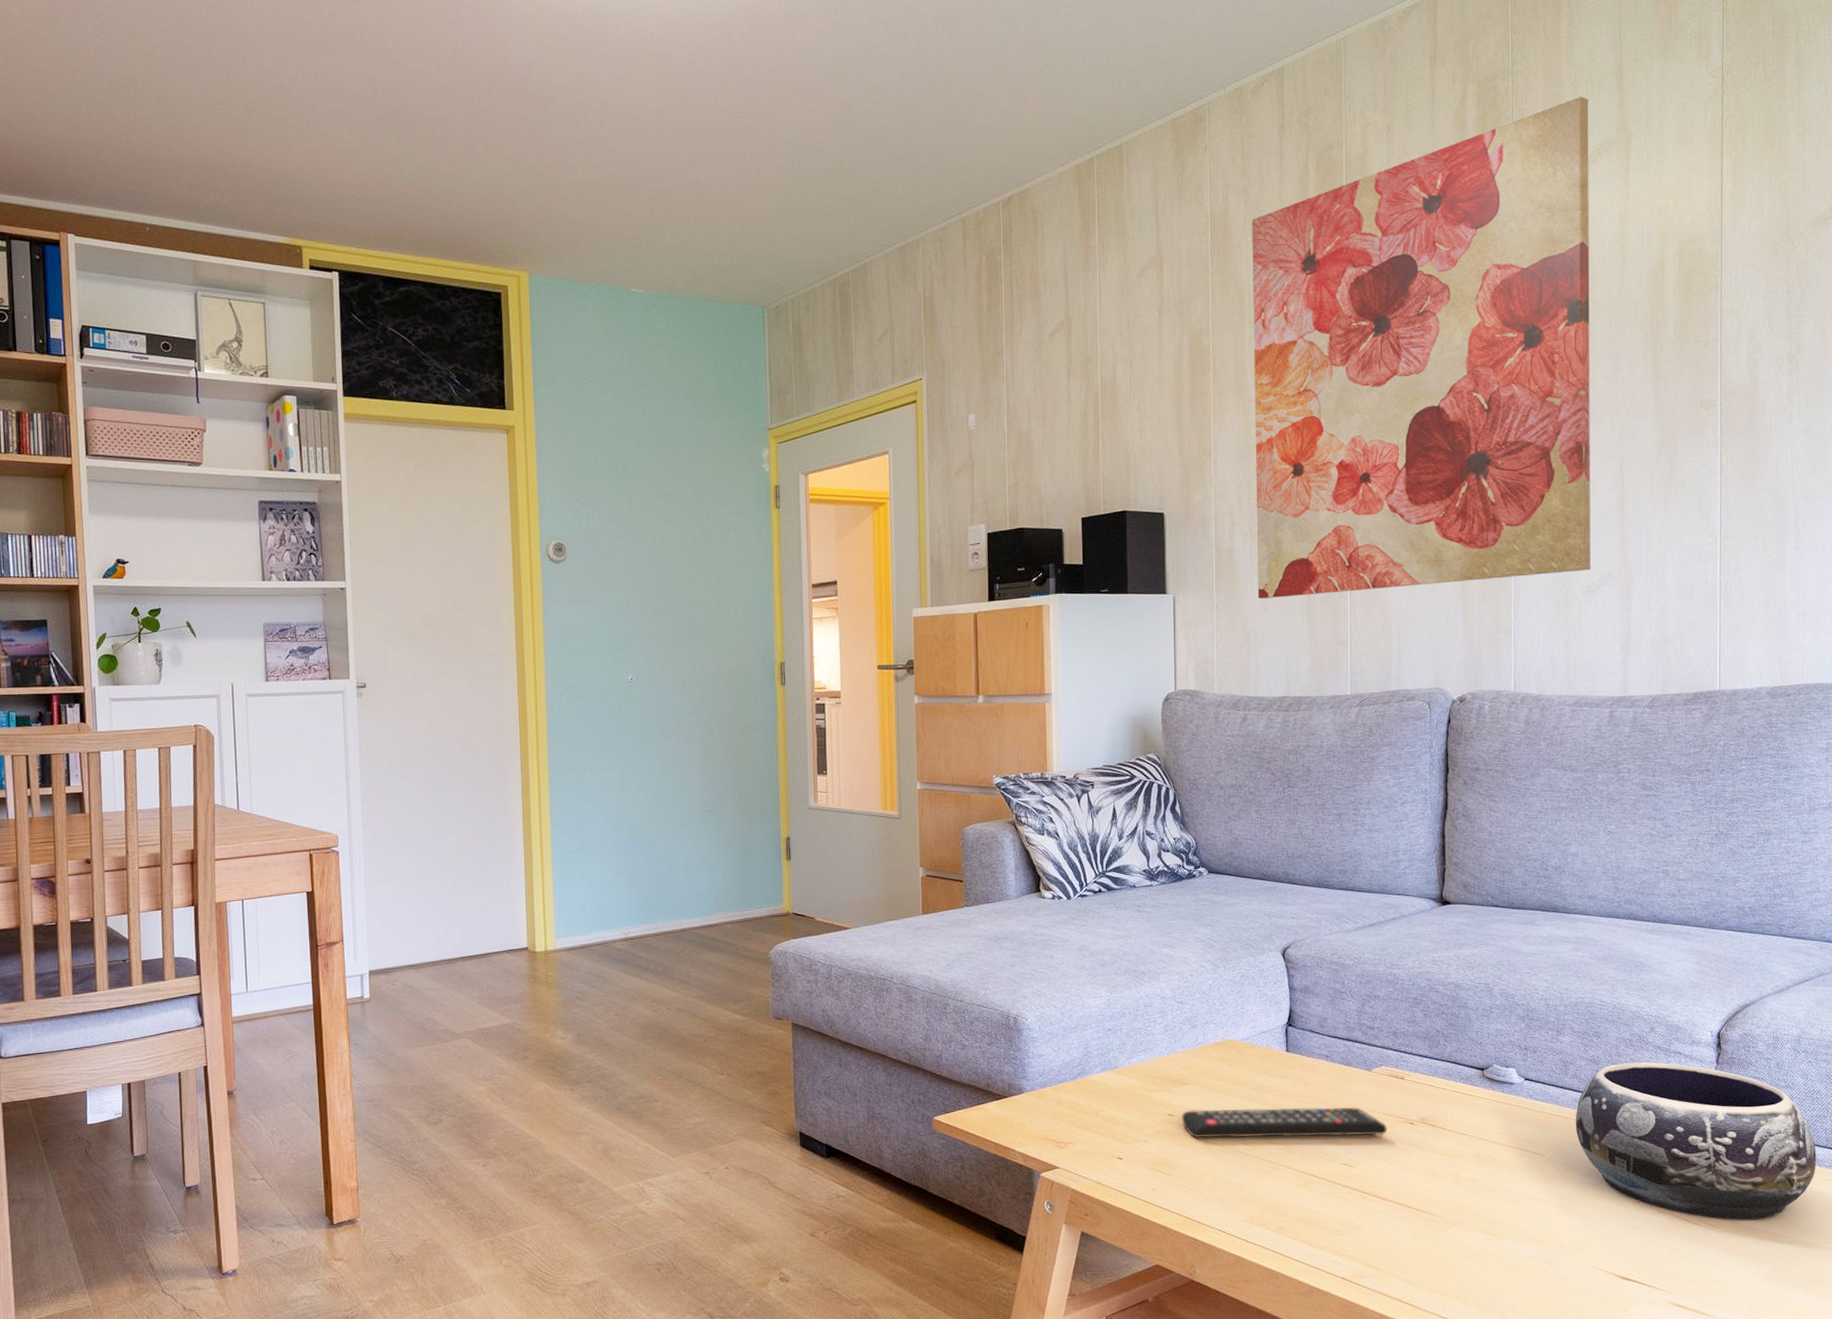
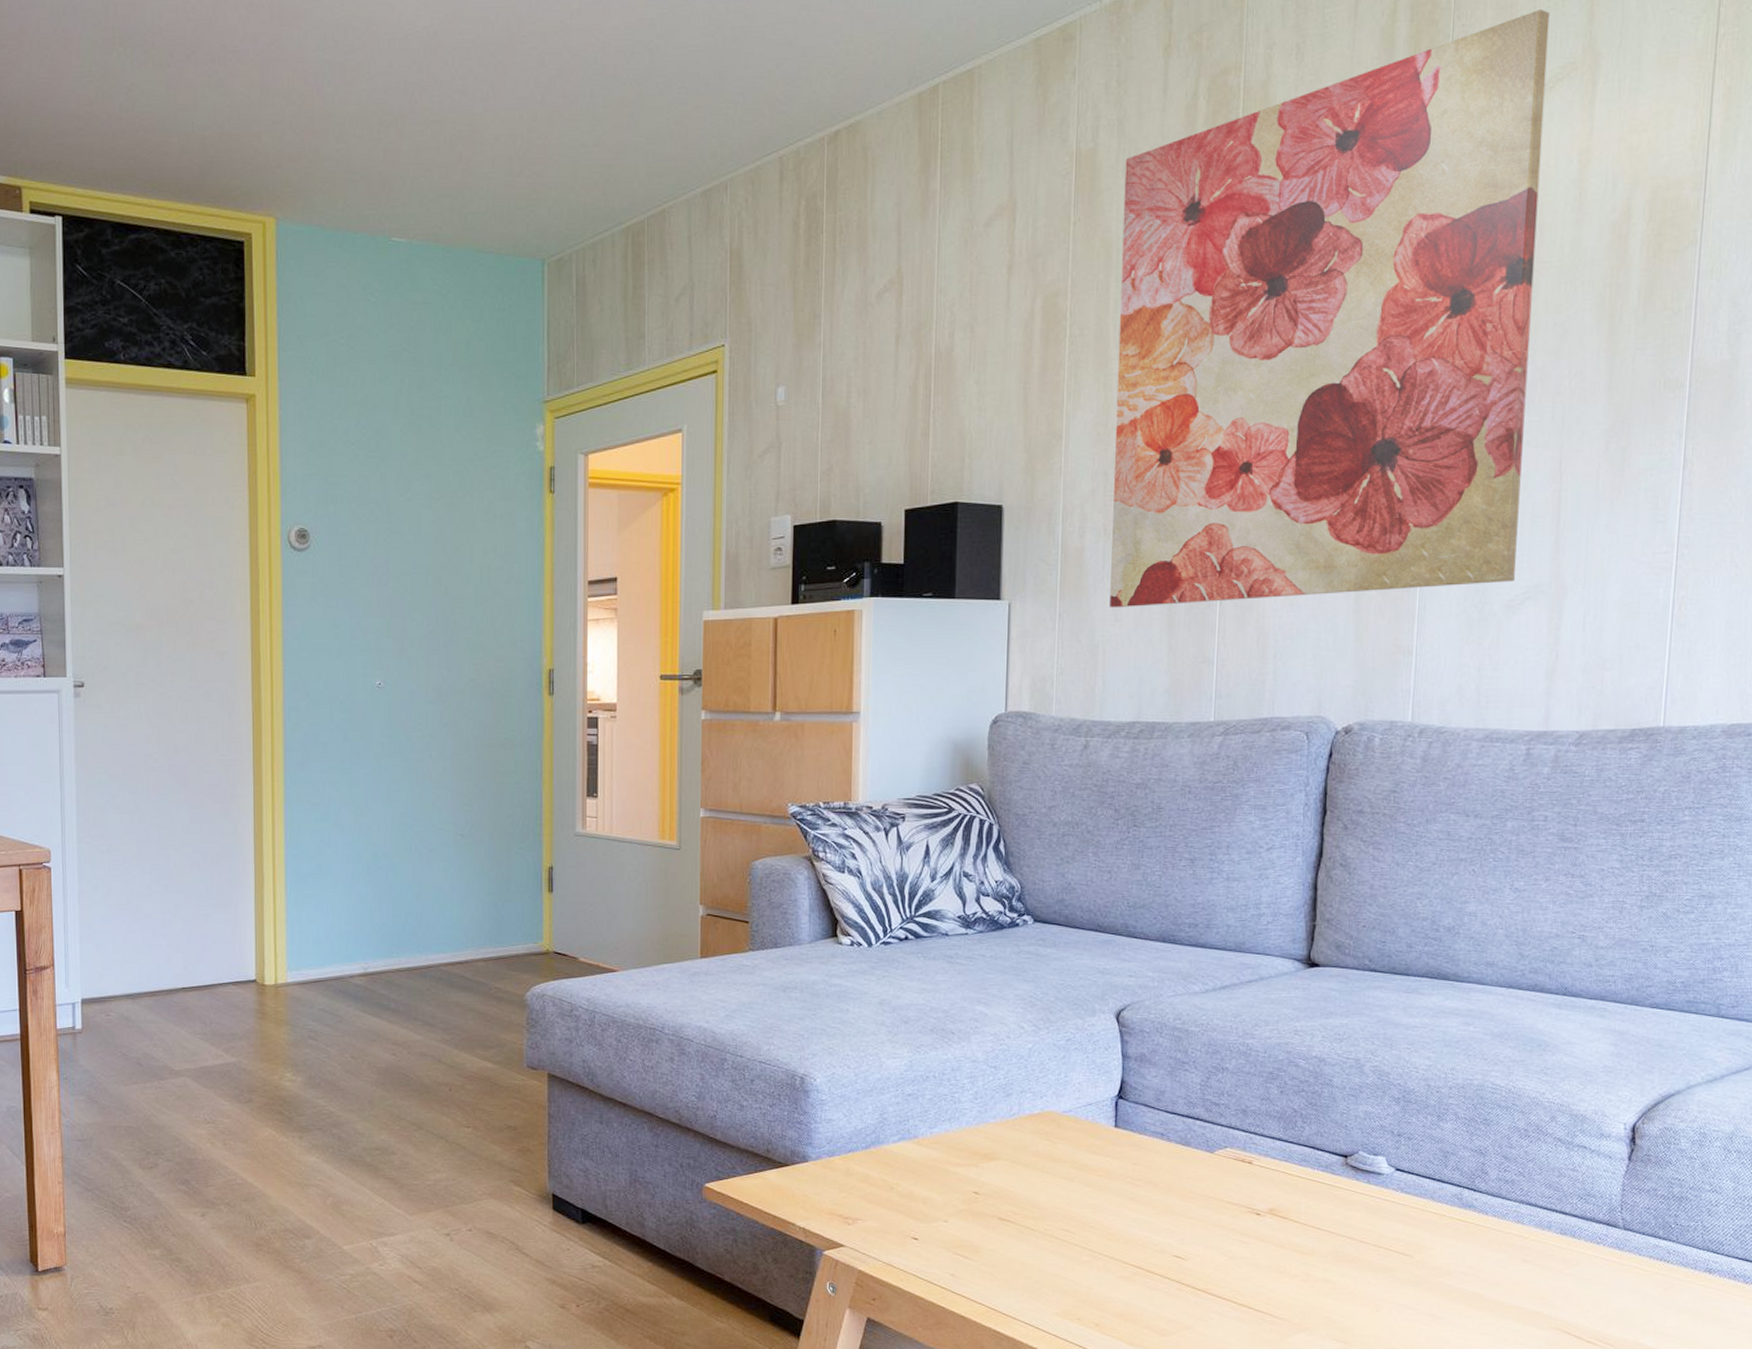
remote control: present [1181,1106,1388,1139] -> none [988,1188,1229,1226]
decorative bowl: present [1575,1062,1816,1220] -> none [1452,1156,1743,1340]

